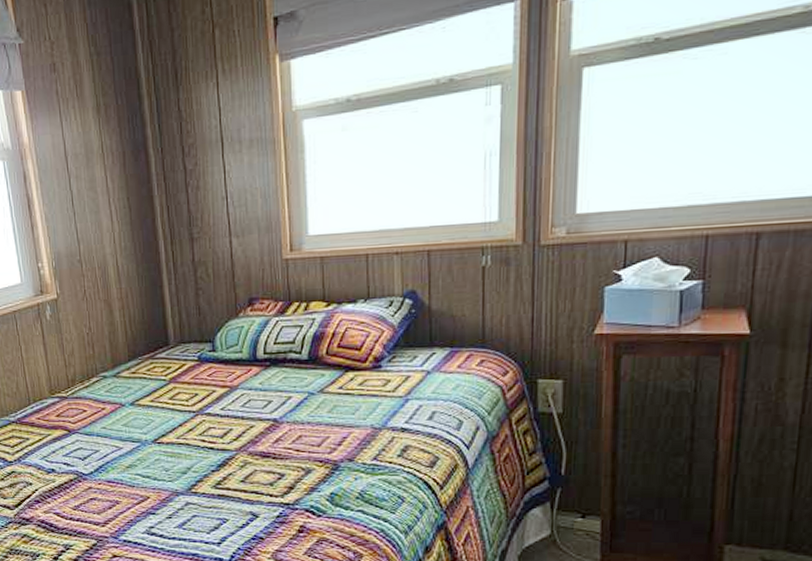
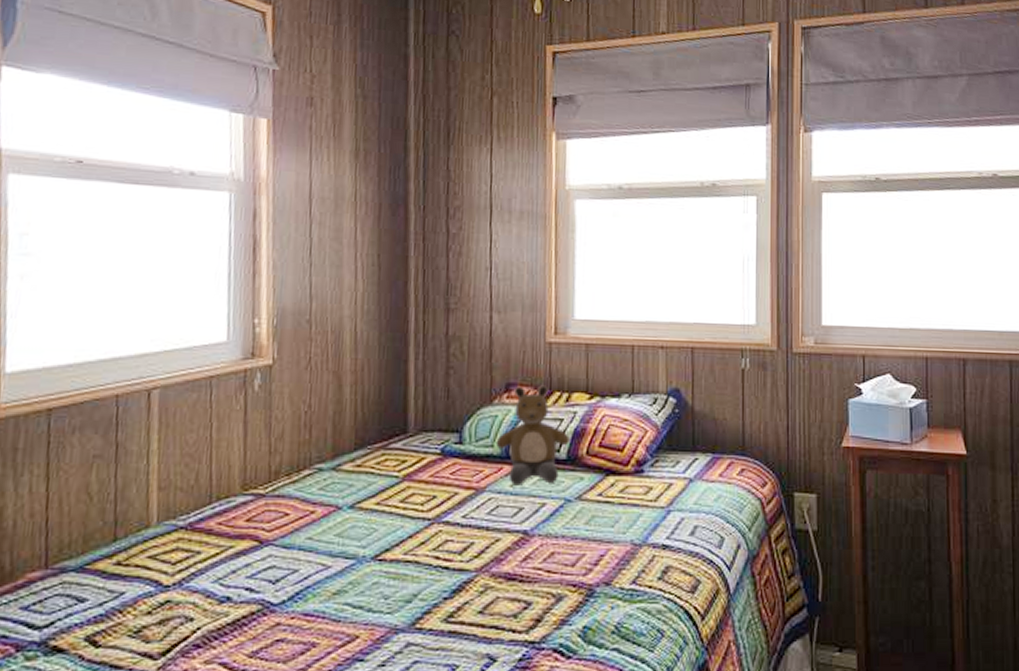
bear: none [244,297,310,383] -> present [495,385,570,486]

